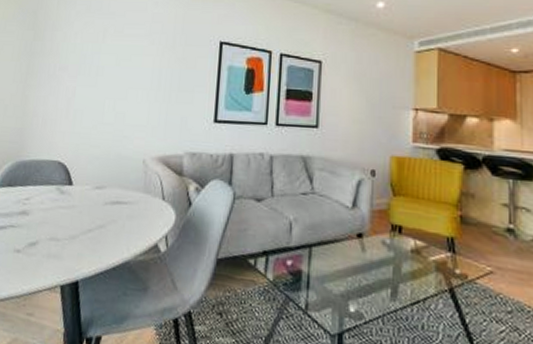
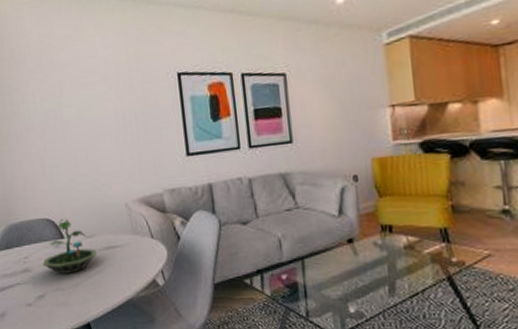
terrarium: none [43,164,103,225] -> present [42,218,96,275]

